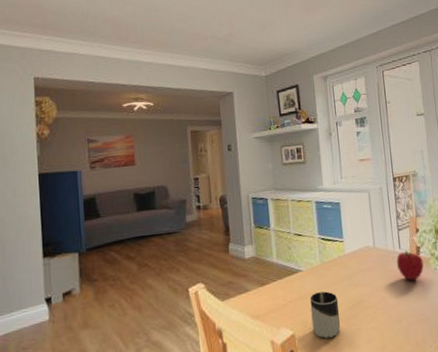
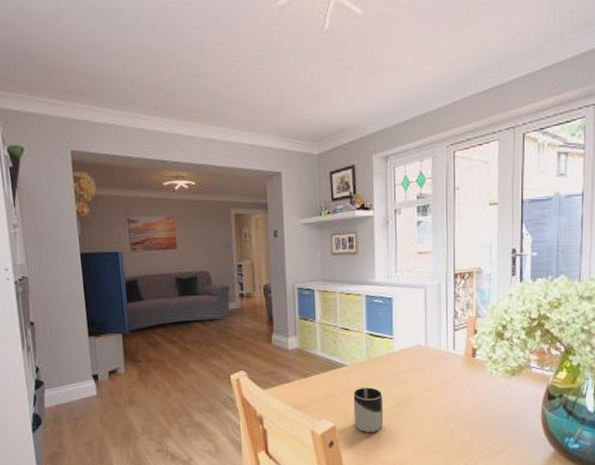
fruit: present [397,250,424,280] -> none [450,352,478,382]

